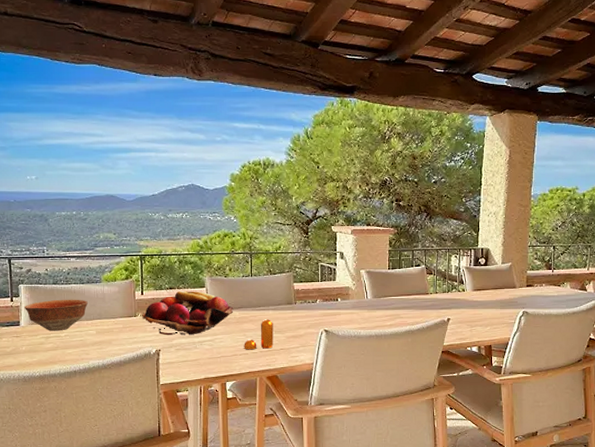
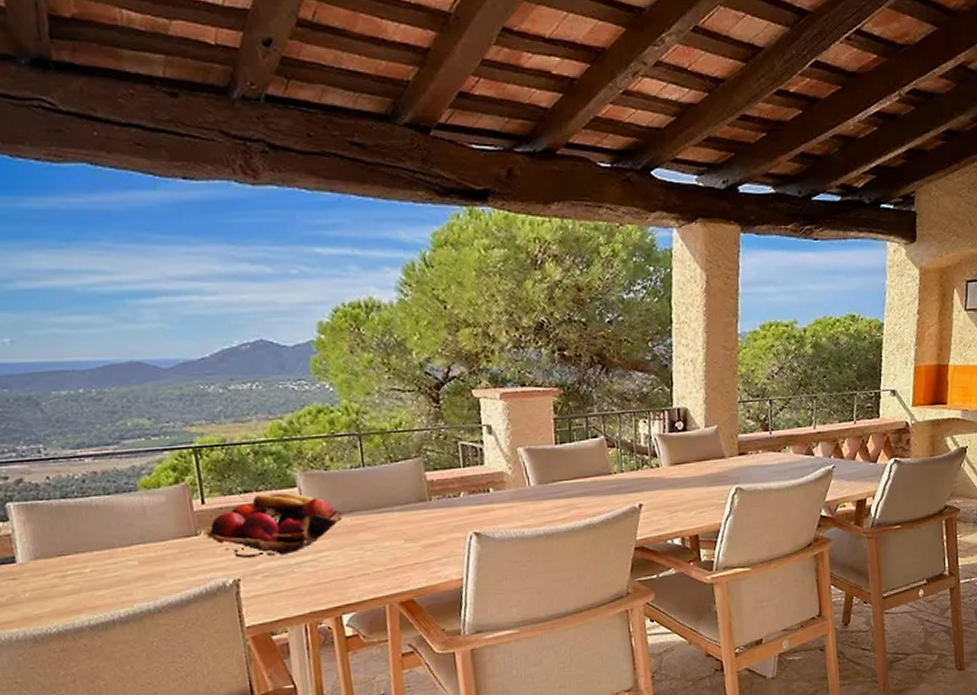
bowl: present [25,299,88,331] -> none [20,517,121,567]
pepper shaker: present [244,319,274,350] -> none [362,524,405,569]

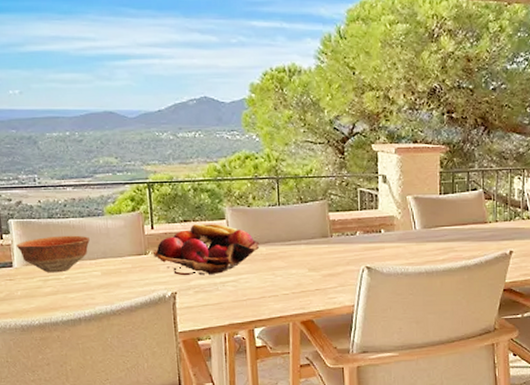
bowl: none [20,517,121,567] -> present [17,235,90,273]

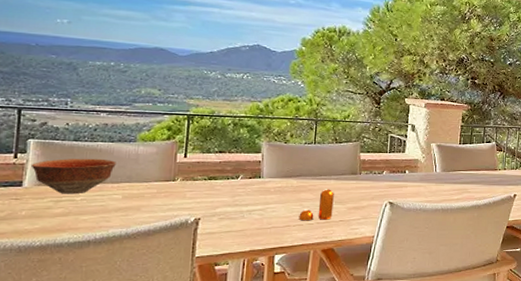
fruit basket: present [153,224,260,276] -> none [182,155,291,203]
pepper shaker: none [273,255,308,291] -> present [299,189,334,221]

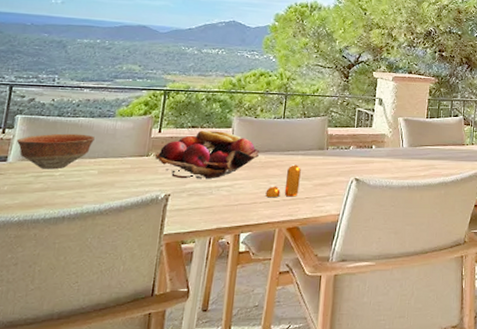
fruit basket: none [182,155,291,203] -> present [155,130,260,179]

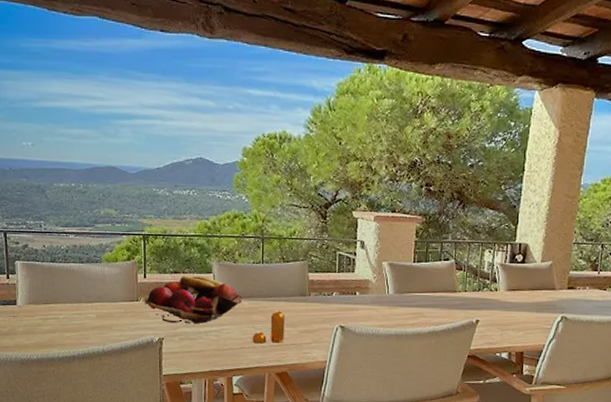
bowl: present [17,133,95,170] -> none [21,278,87,313]

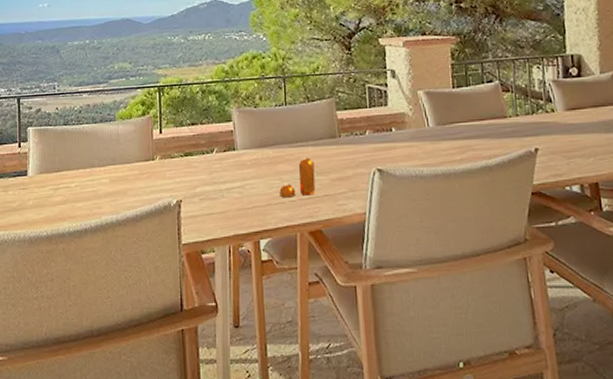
fruit basket: present [145,276,243,324] -> none [161,126,267,182]

